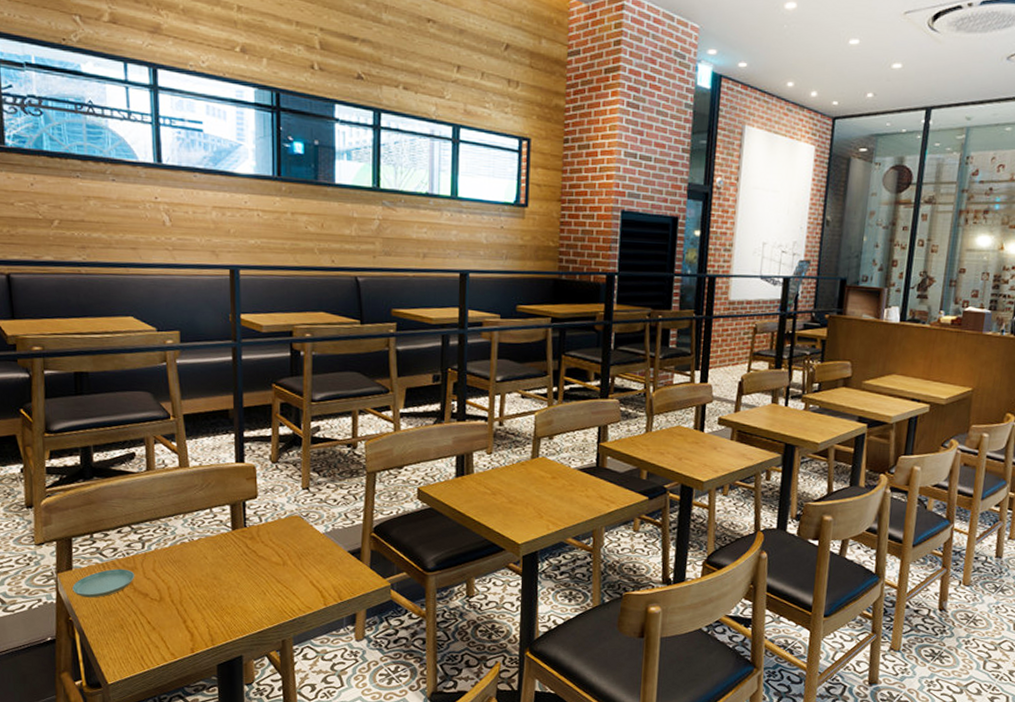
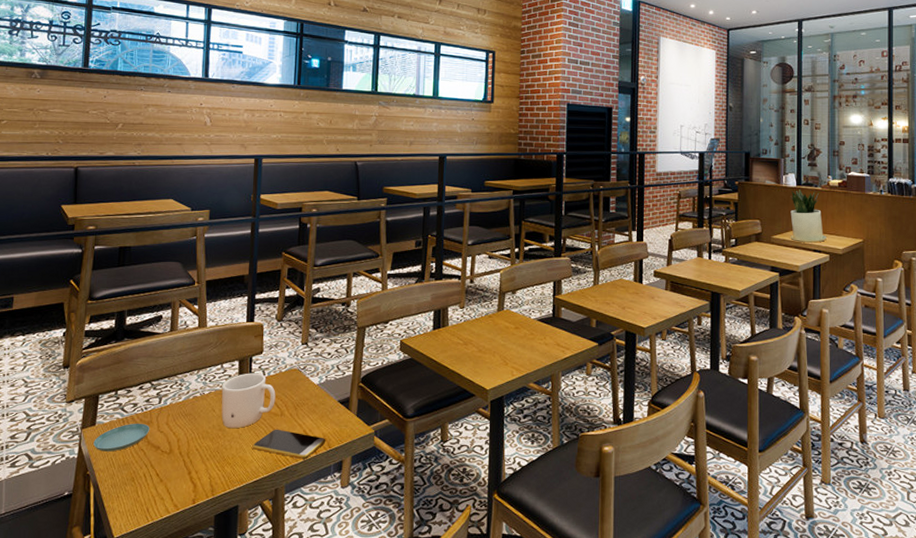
mug: none [213,518,276,578] -> present [221,373,276,429]
smartphone: none [253,579,336,611] -> present [252,429,326,459]
planter: none [885,326,930,391] -> present [790,189,827,243]

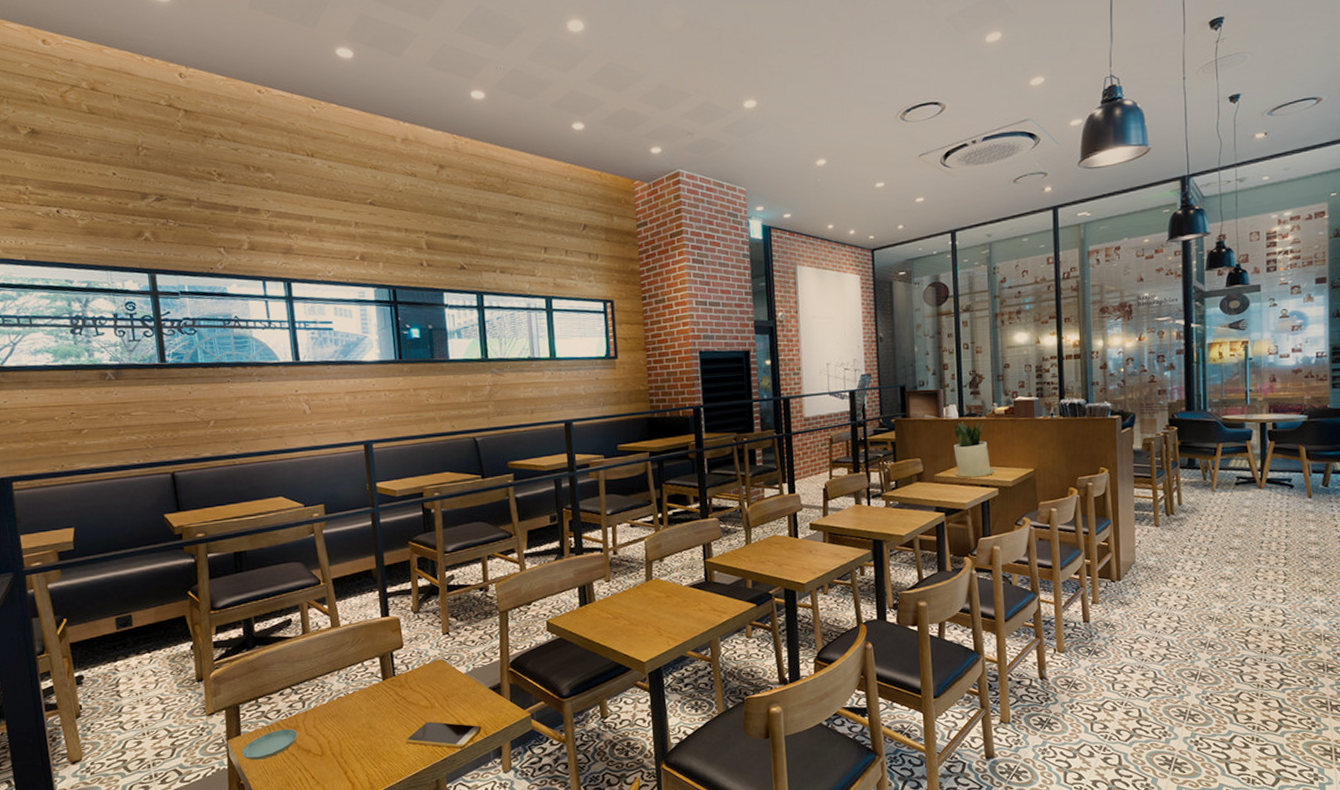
mug: present [221,373,276,429] -> none [365,667,424,726]

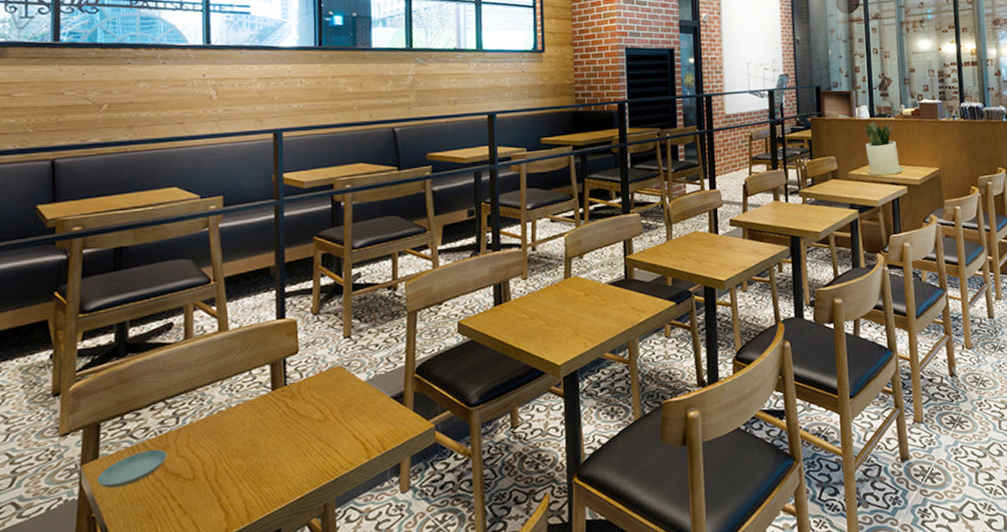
smartphone: present [406,721,482,749] -> none [293,436,380,467]

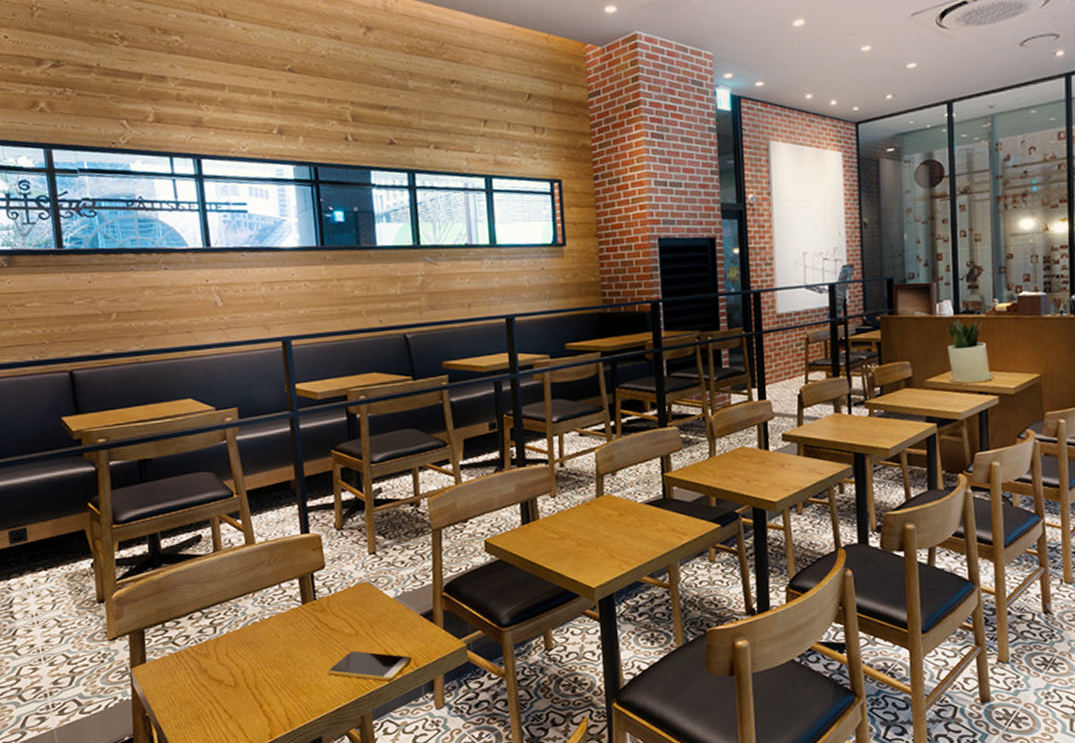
saucer: present [97,449,167,488] -> none [147,656,209,691]
smartphone: none [293,436,380,467] -> present [328,651,412,682]

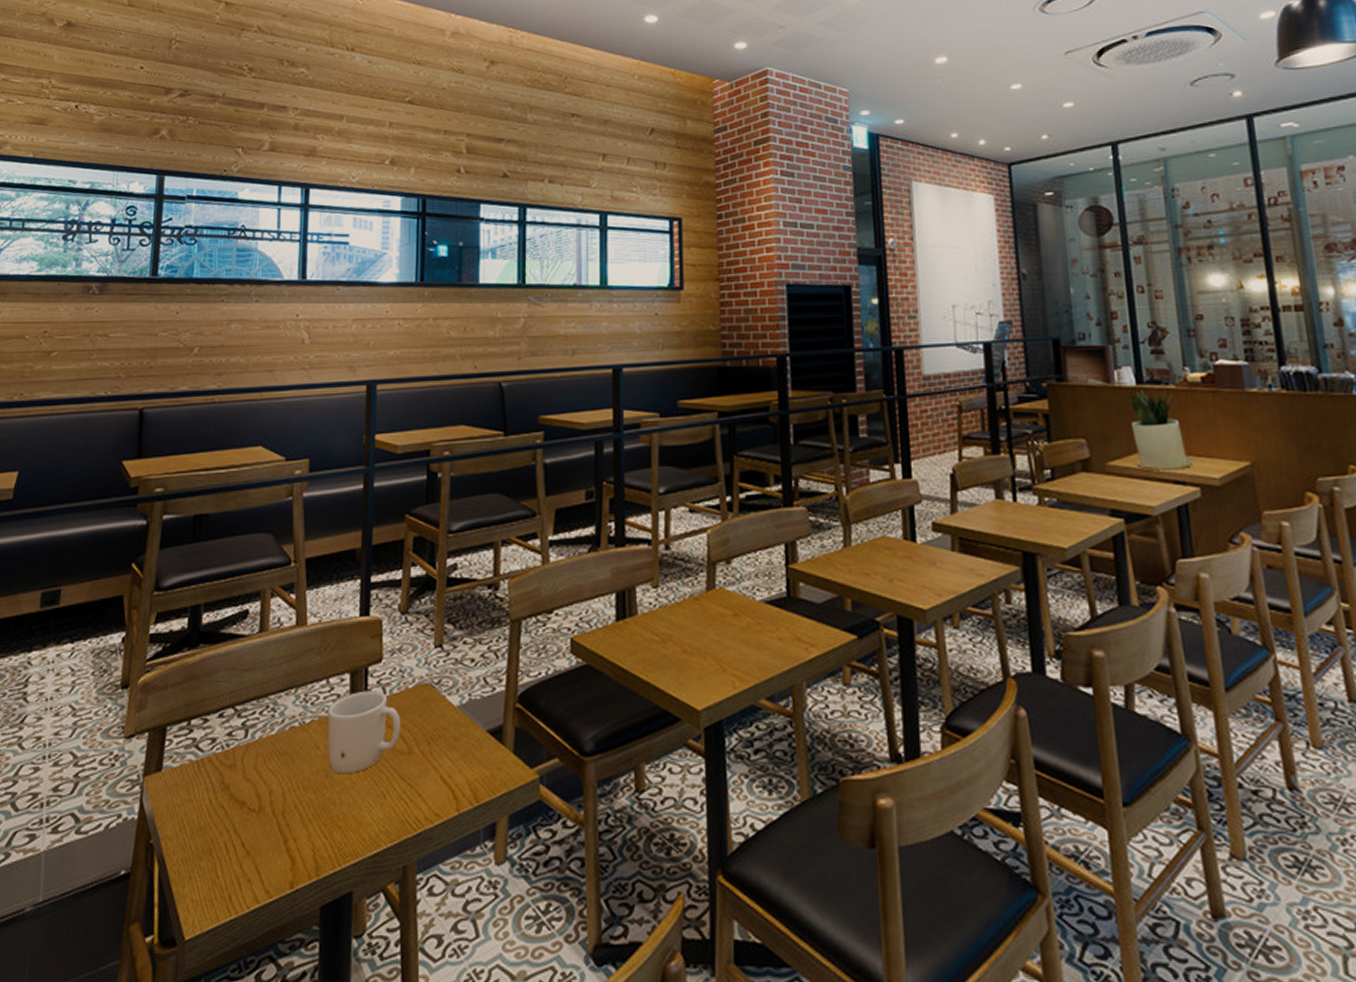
mug: none [283,590,348,655] -> present [327,690,401,775]
smartphone: present [328,651,412,682] -> none [370,774,472,820]

